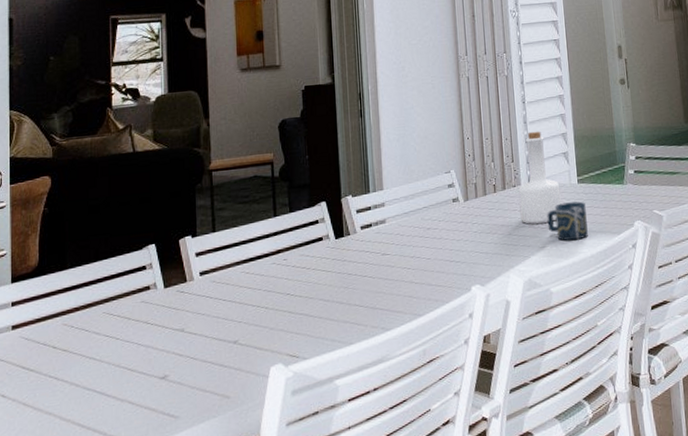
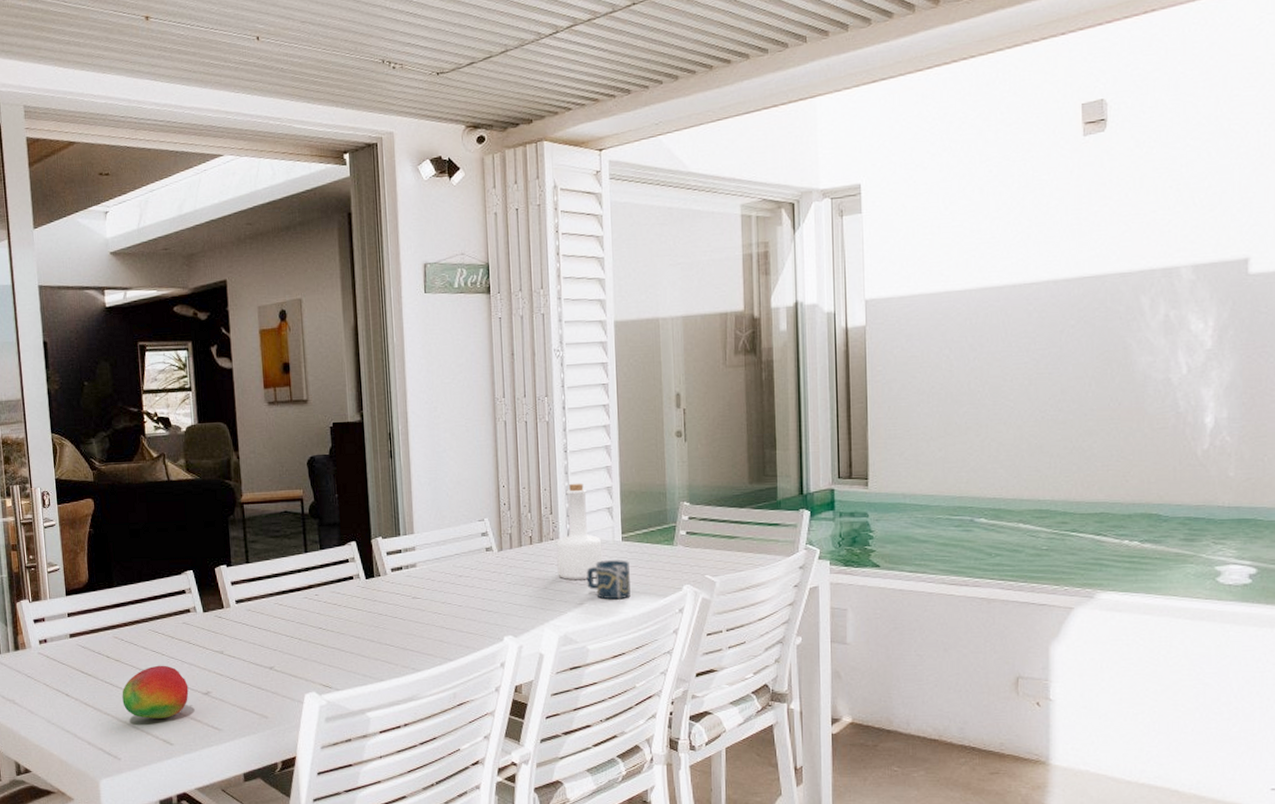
fruit: none [67,350,144,414] -> present [122,665,189,719]

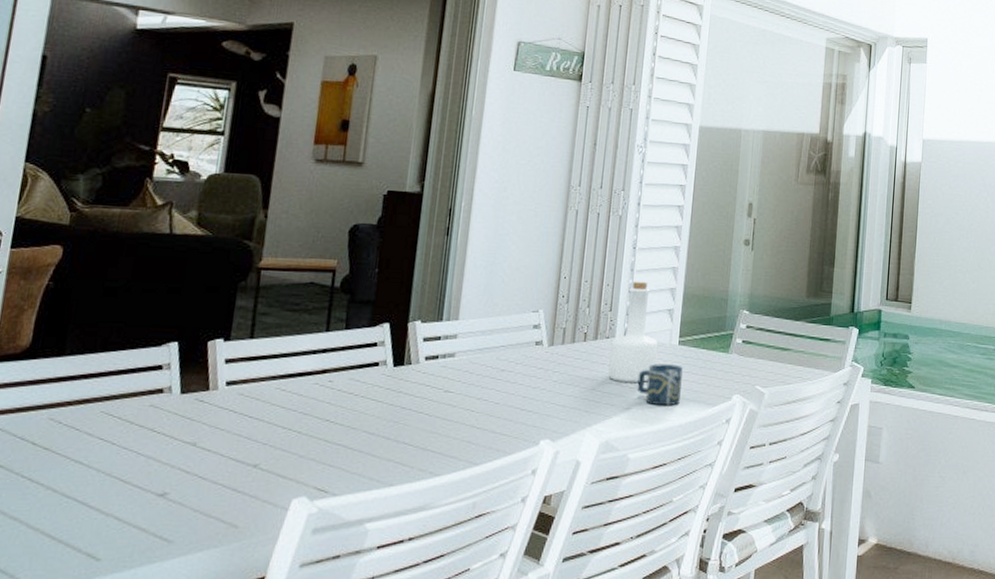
fruit: present [122,665,189,719] -> none [40,457,139,526]

